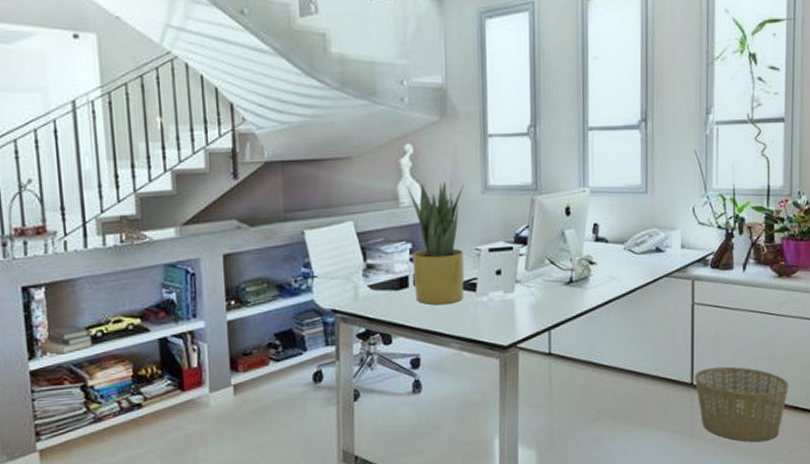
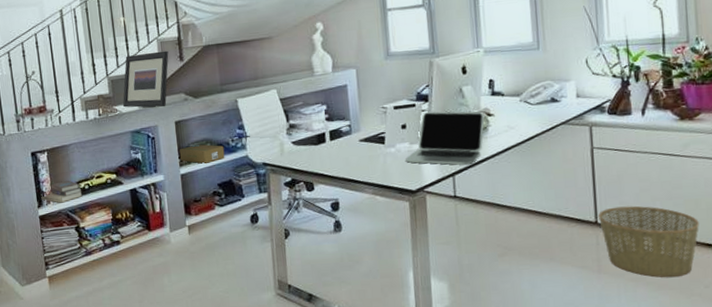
picture frame: none [154,164,219,236] -> present [122,50,169,108]
box: none [226,284,285,308] -> present [179,144,225,164]
planter: present [407,180,465,305] -> none [319,49,374,157]
laptop: none [499,256,586,319] -> present [406,111,485,166]

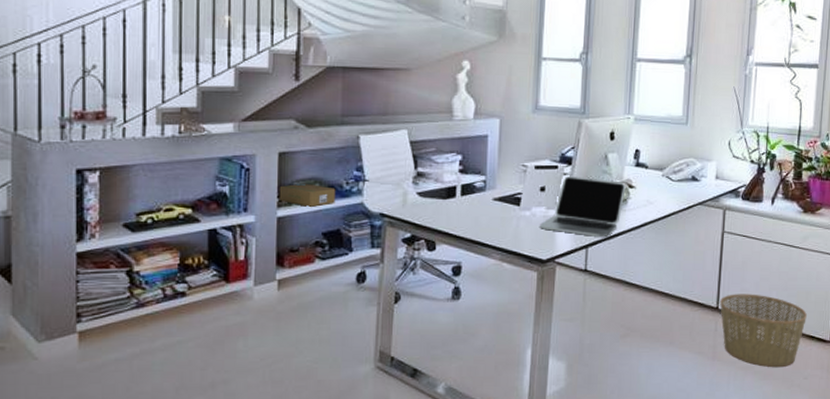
books: present [41,181,82,203] -> none [83,211,141,238]
picture frame: present [122,50,169,108] -> none [213,64,282,134]

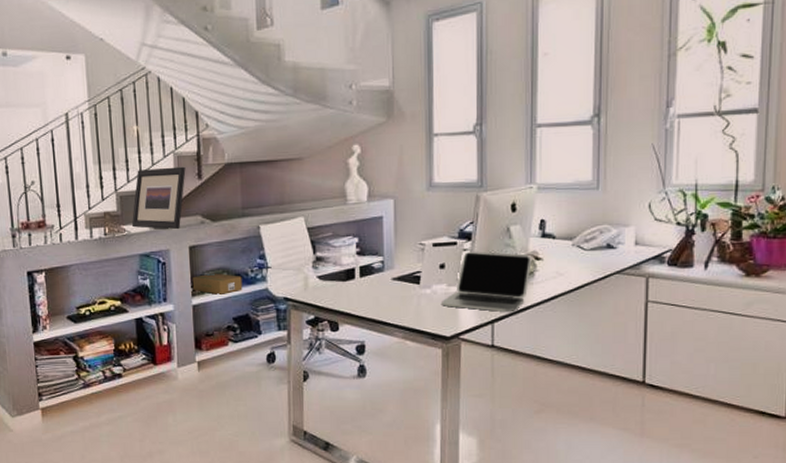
picture frame: none [213,64,282,134] -> present [131,166,186,230]
basket: present [720,294,807,368] -> none [647,366,754,446]

